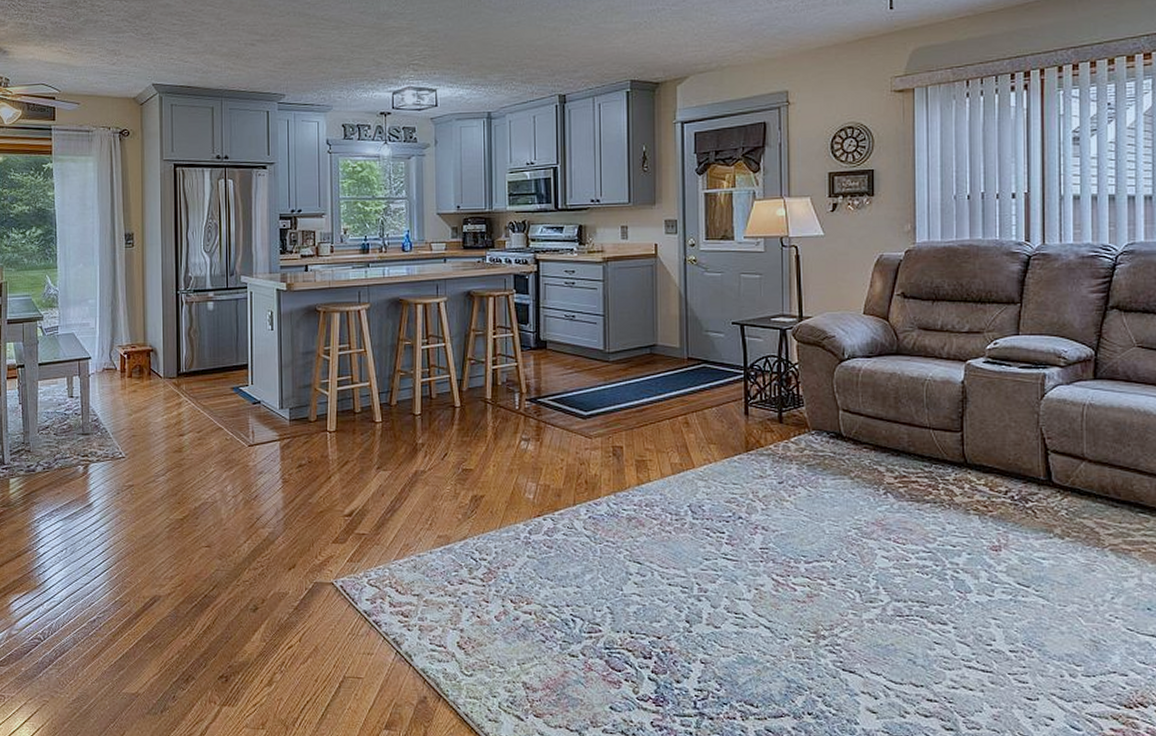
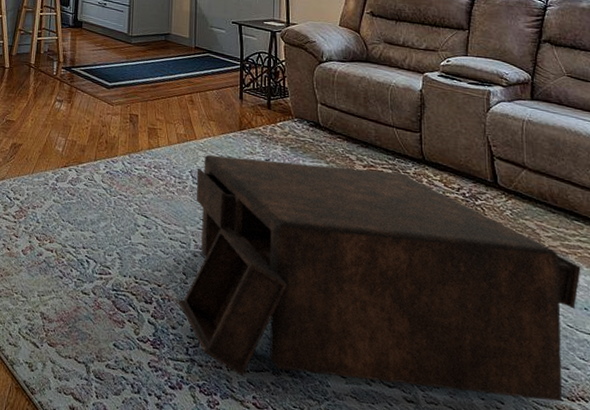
coffee table: none [681,480,1145,725] -> present [178,154,581,402]

